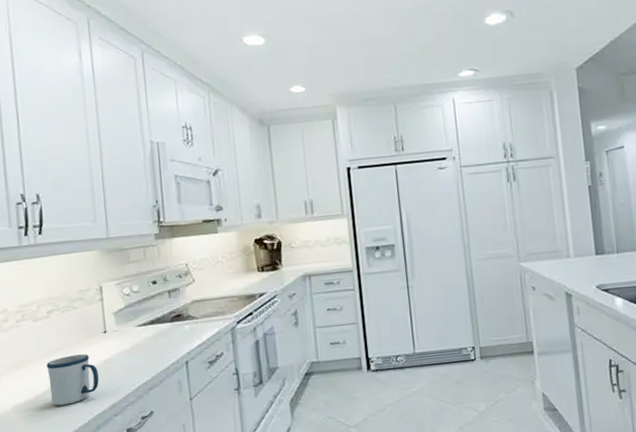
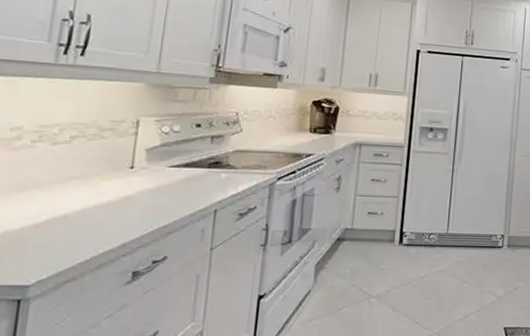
mug: present [46,354,100,406] -> none [52,186,115,238]

